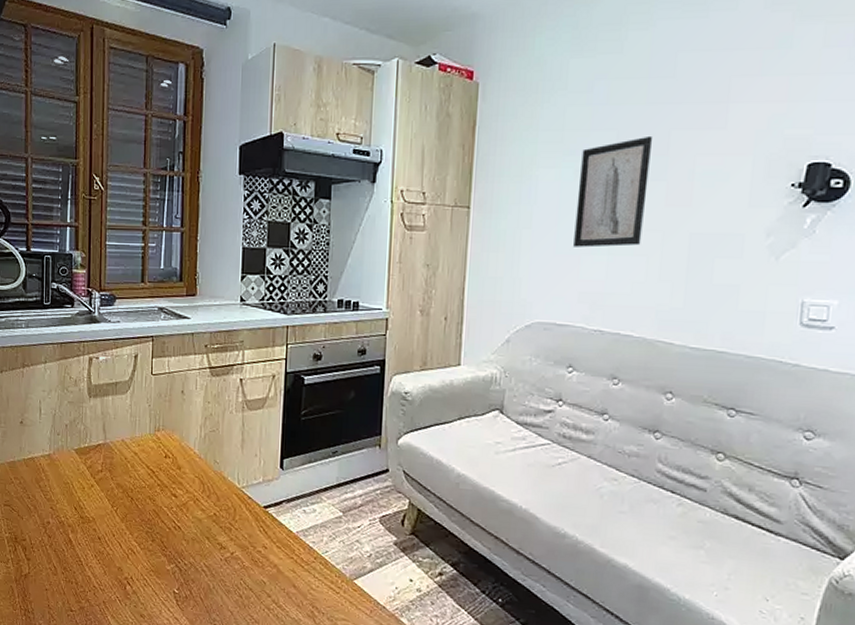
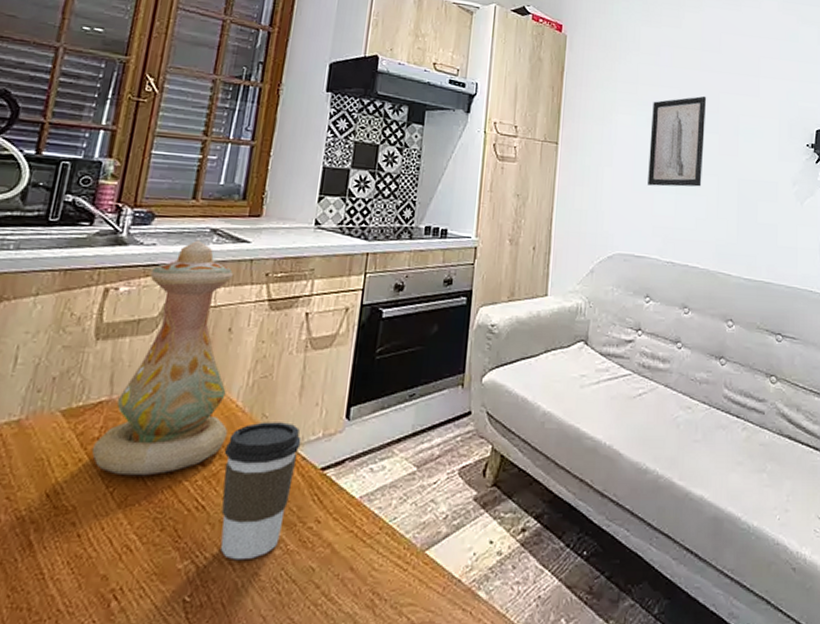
vase: none [98,317,191,501] -> present [91,240,233,476]
coffee cup: none [190,466,246,569] -> present [220,422,302,561]

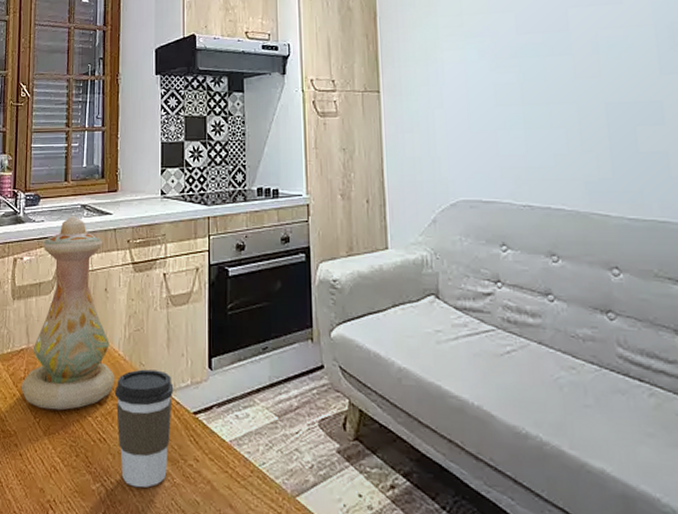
wall art: present [648,95,707,187] -> none [483,14,557,124]

